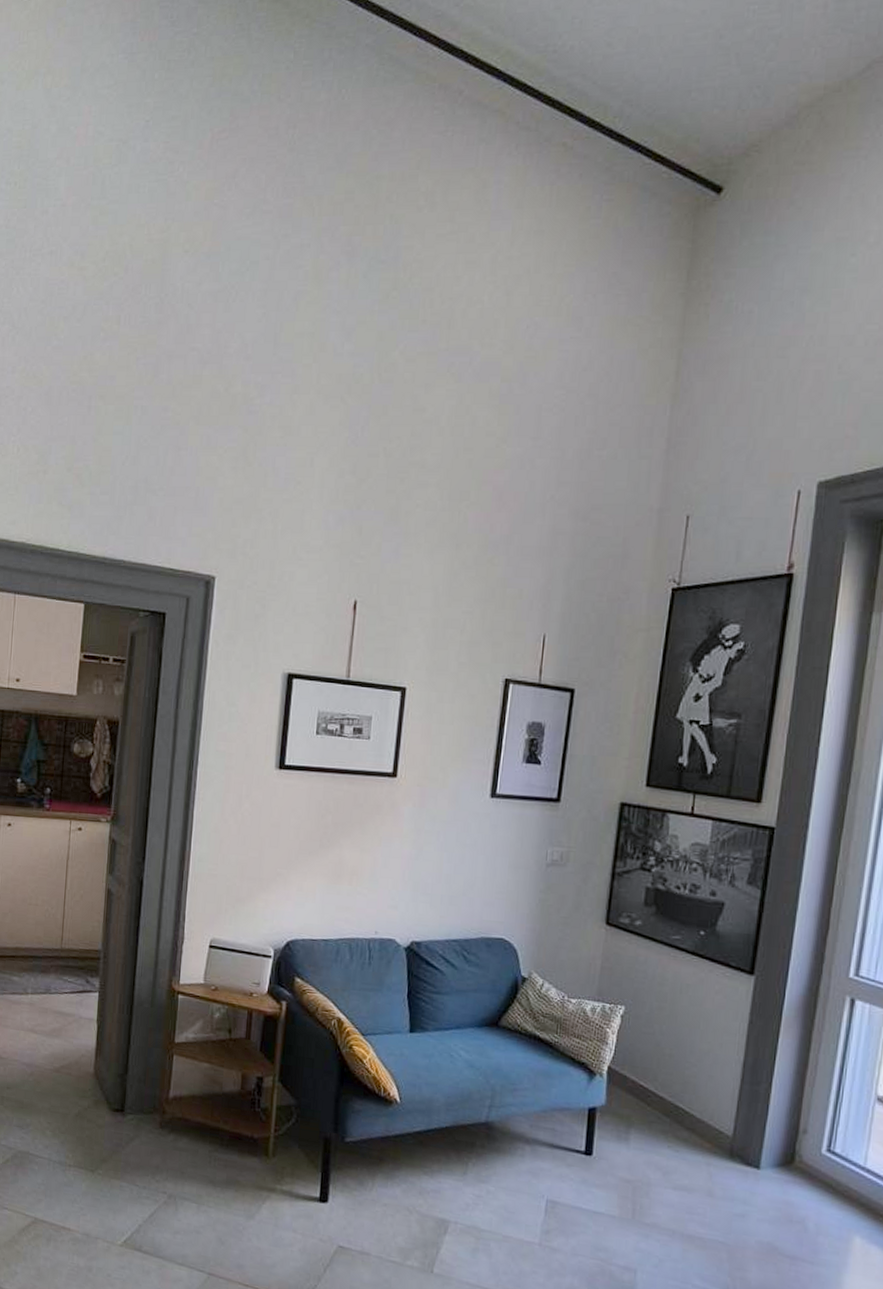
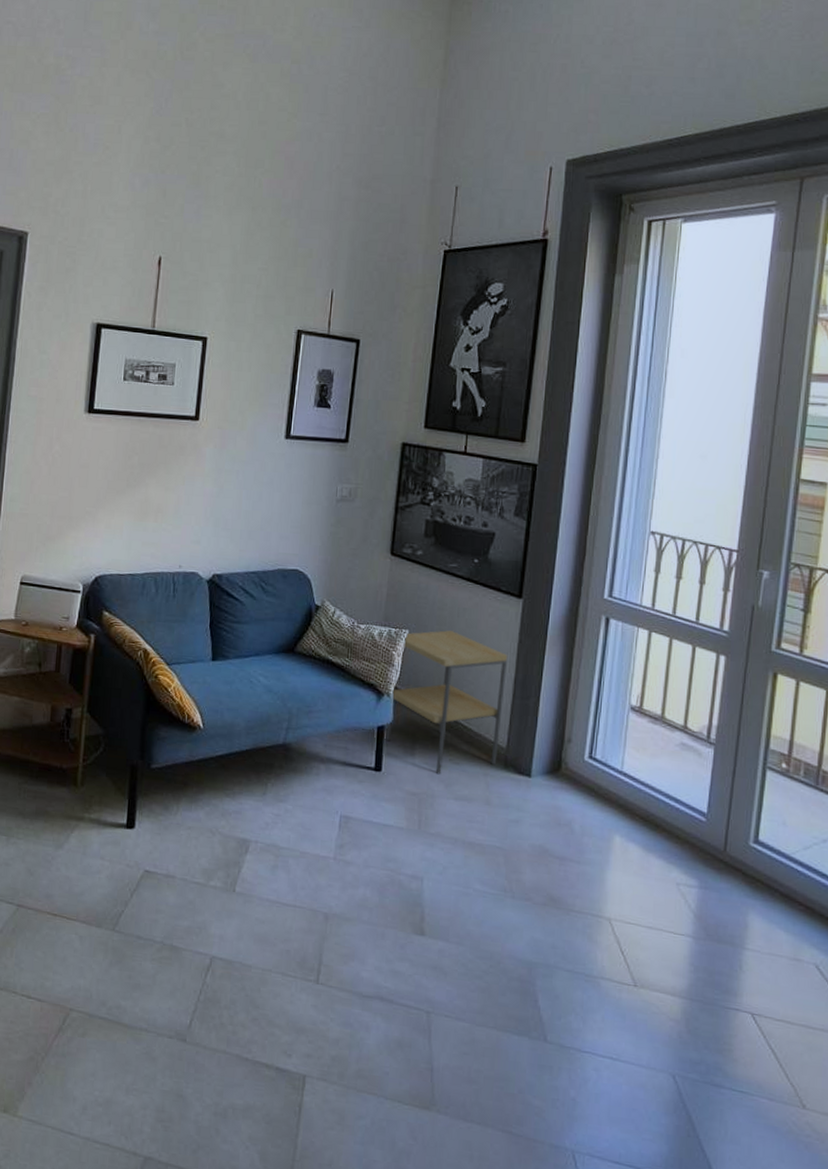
side table: none [597,1007,737,1162] -> present [386,630,508,775]

